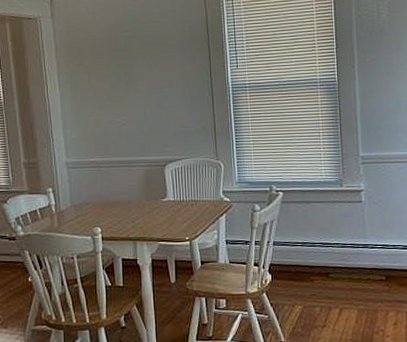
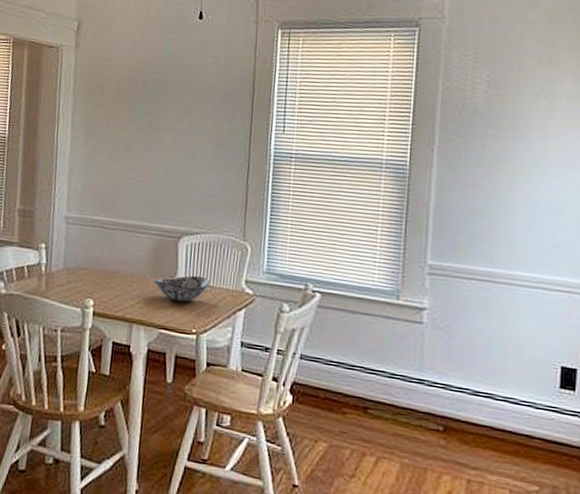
decorative bowl: none [149,193,195,217] -> present [154,275,210,302]

